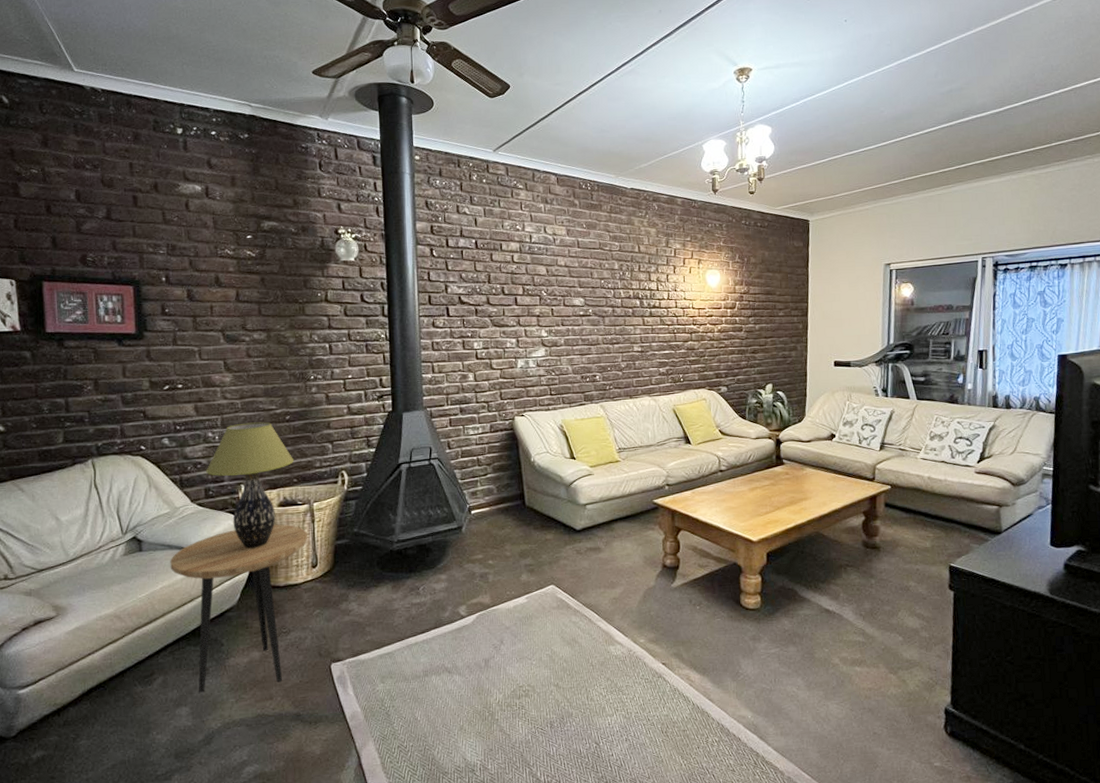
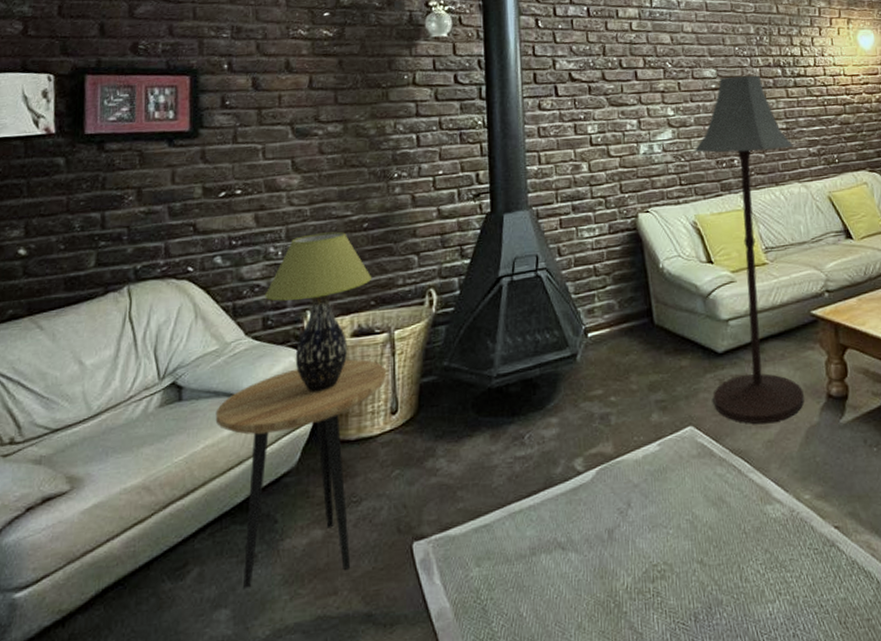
floor lamp: none [564,305,646,586] -> present [695,75,805,424]

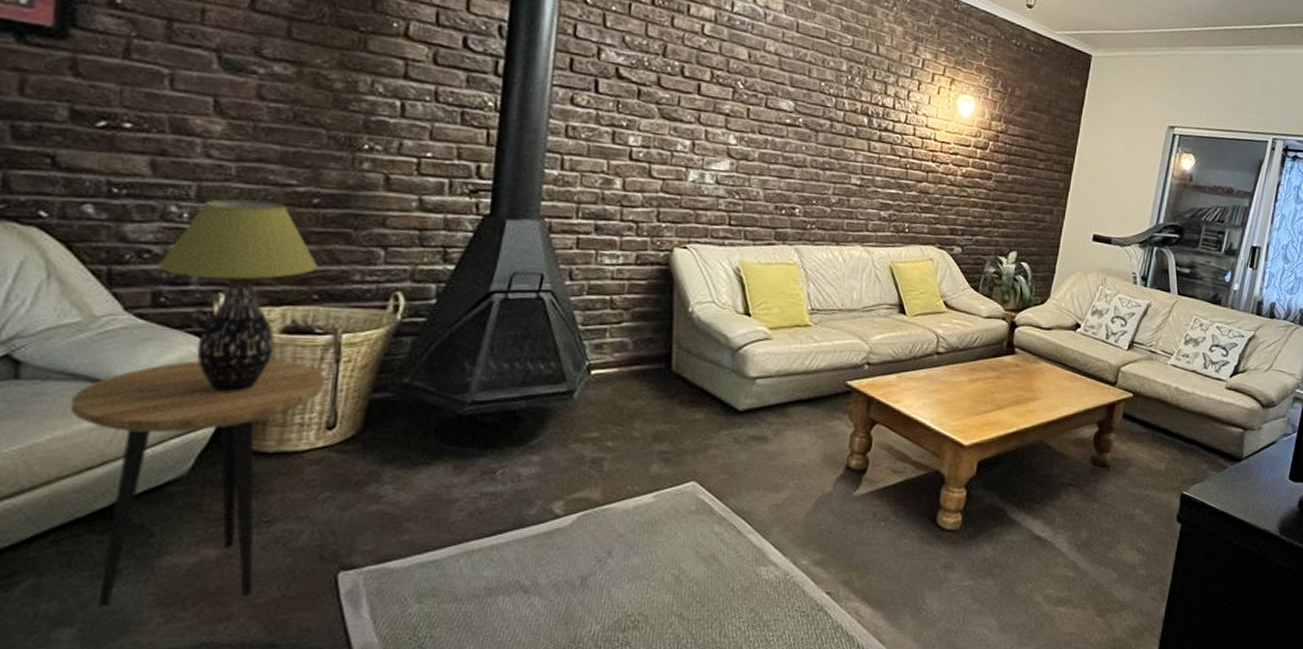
floor lamp: present [695,75,805,424] -> none [723,114,864,488]

